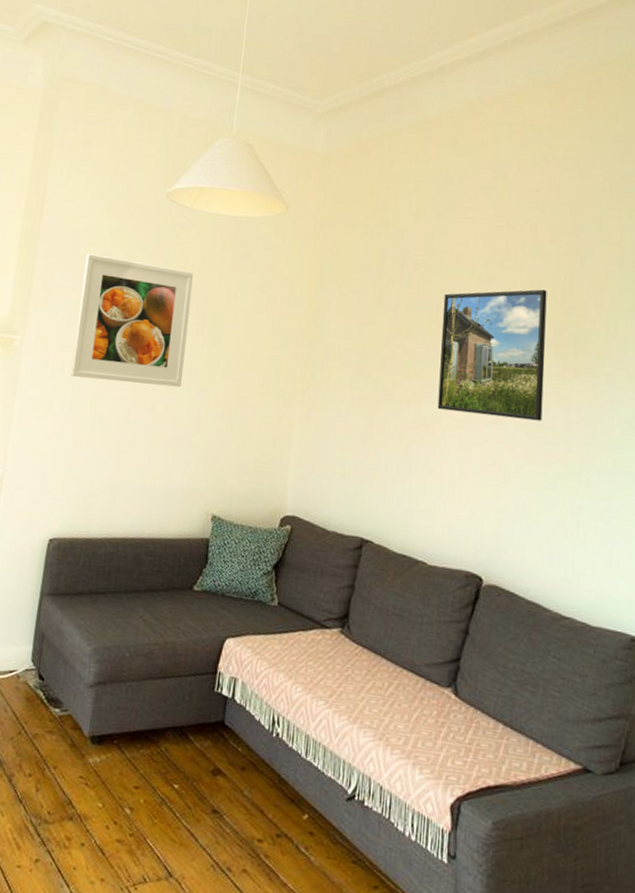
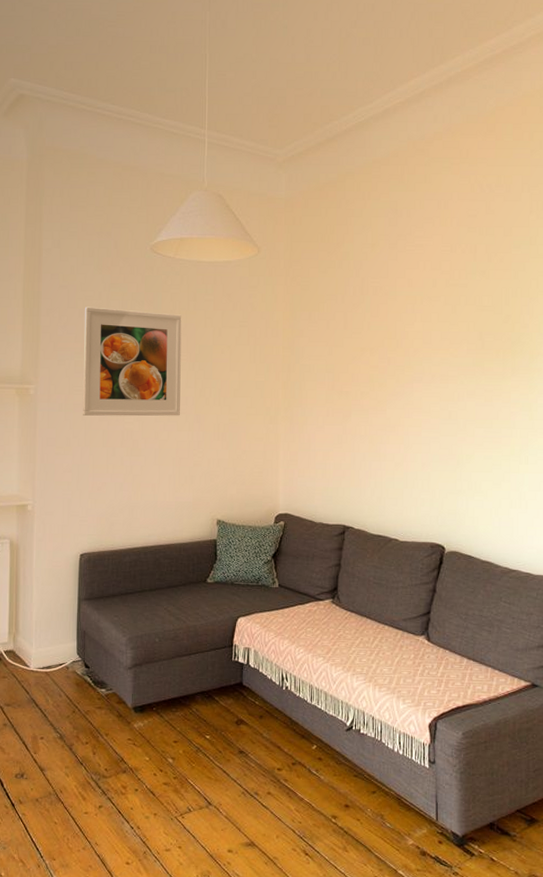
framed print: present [437,289,547,421] -> none [399,302,488,414]

